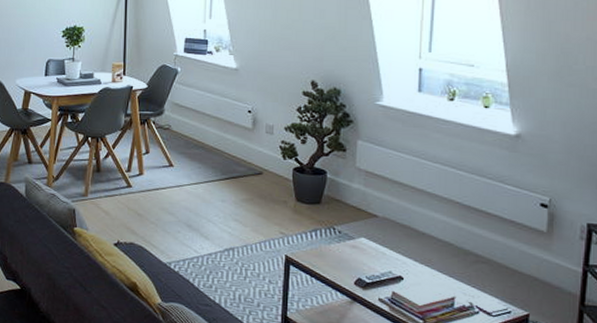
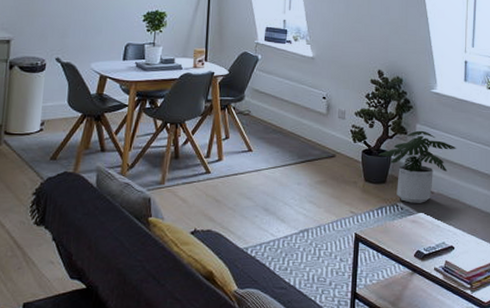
potted plant: none [312,147,408,228] -> present [378,130,457,203]

